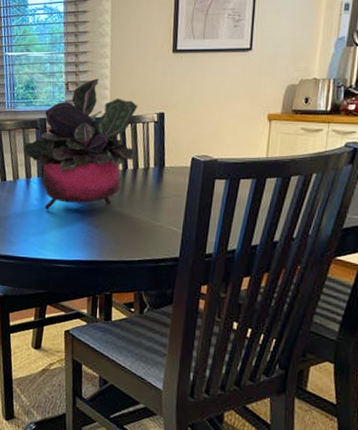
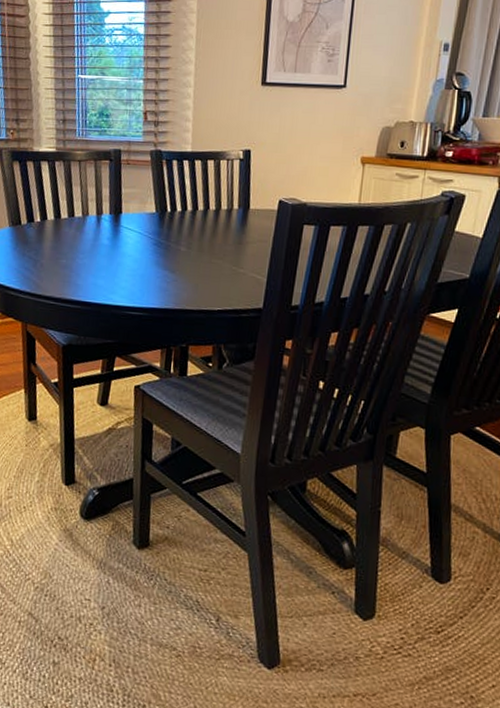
potted plant: present [23,78,138,210] -> none [94,108,223,251]

